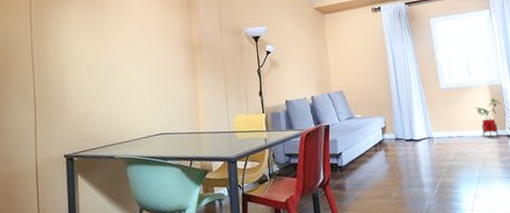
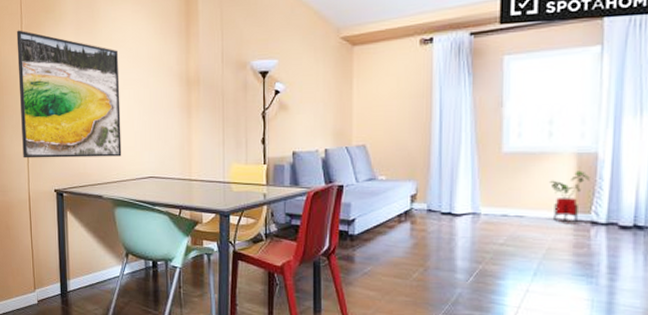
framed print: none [25,8,133,127] -> present [16,30,122,158]

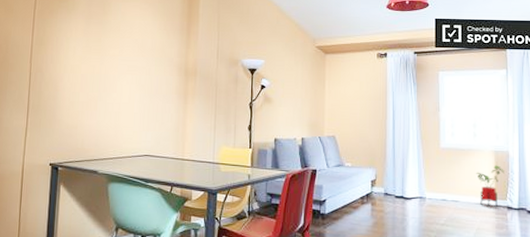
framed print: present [16,30,122,158] -> none [21,14,125,135]

